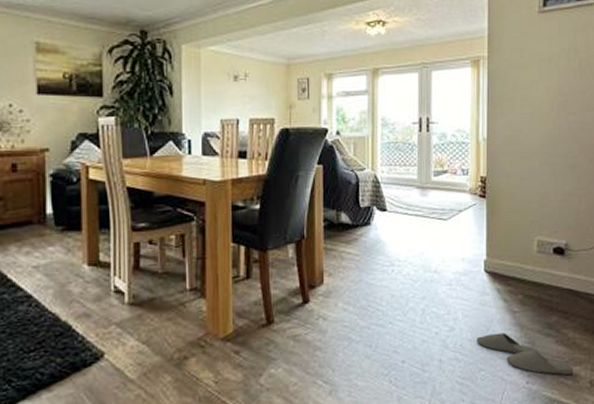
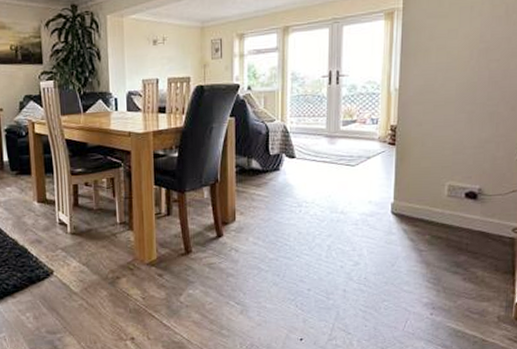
slippers: present [477,332,573,376] -> none [381,269,480,310]

